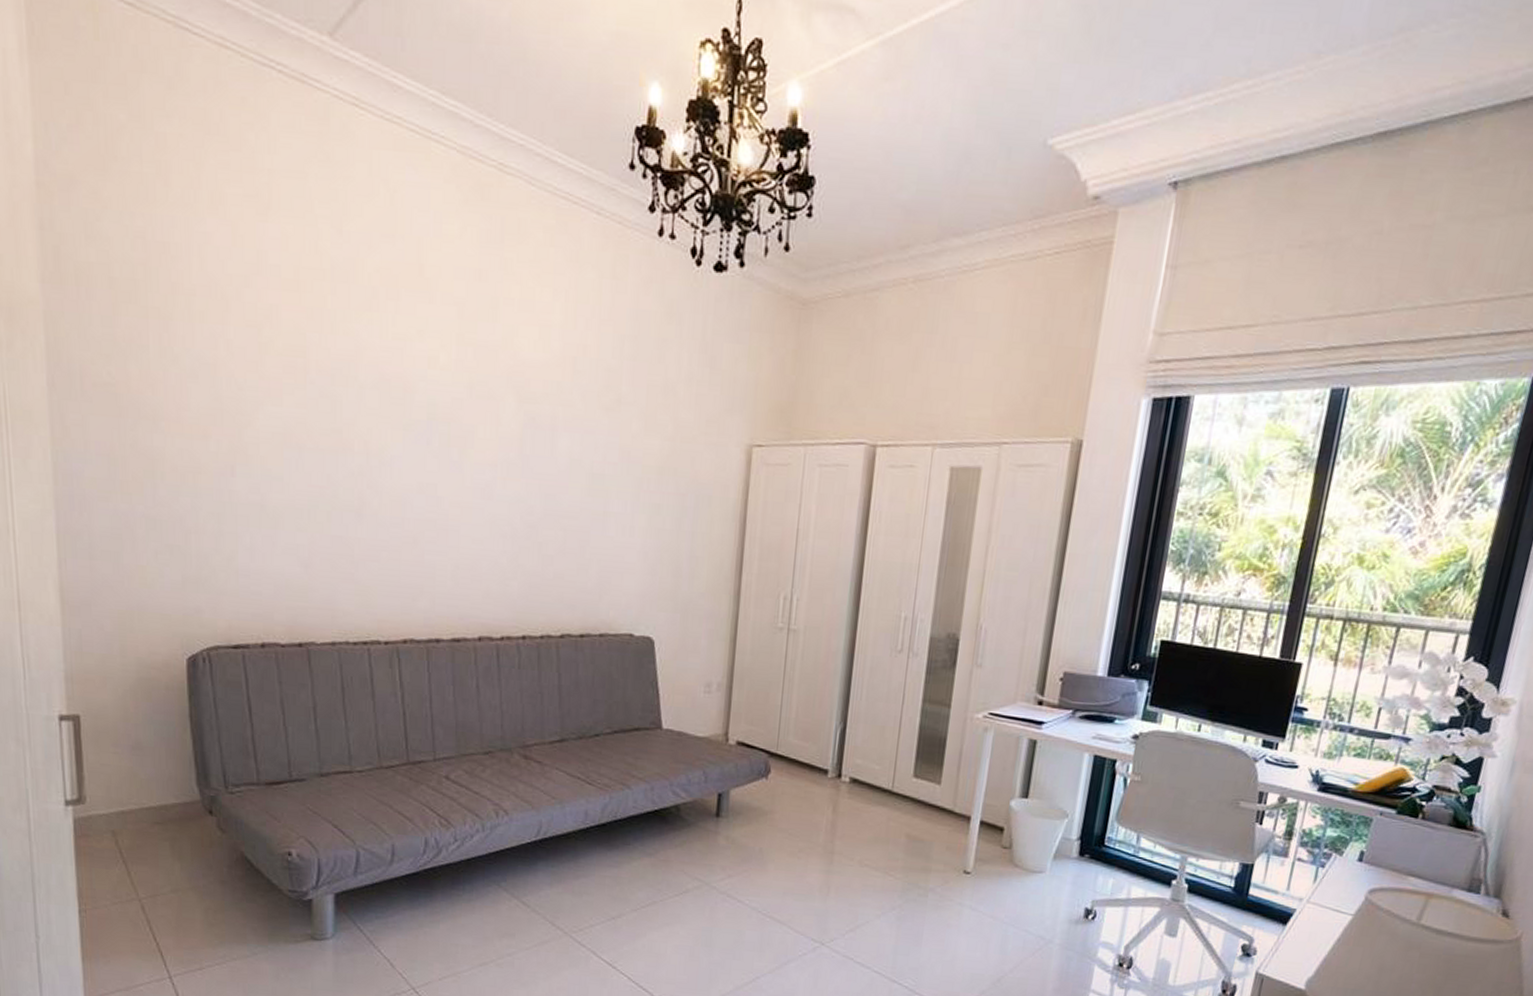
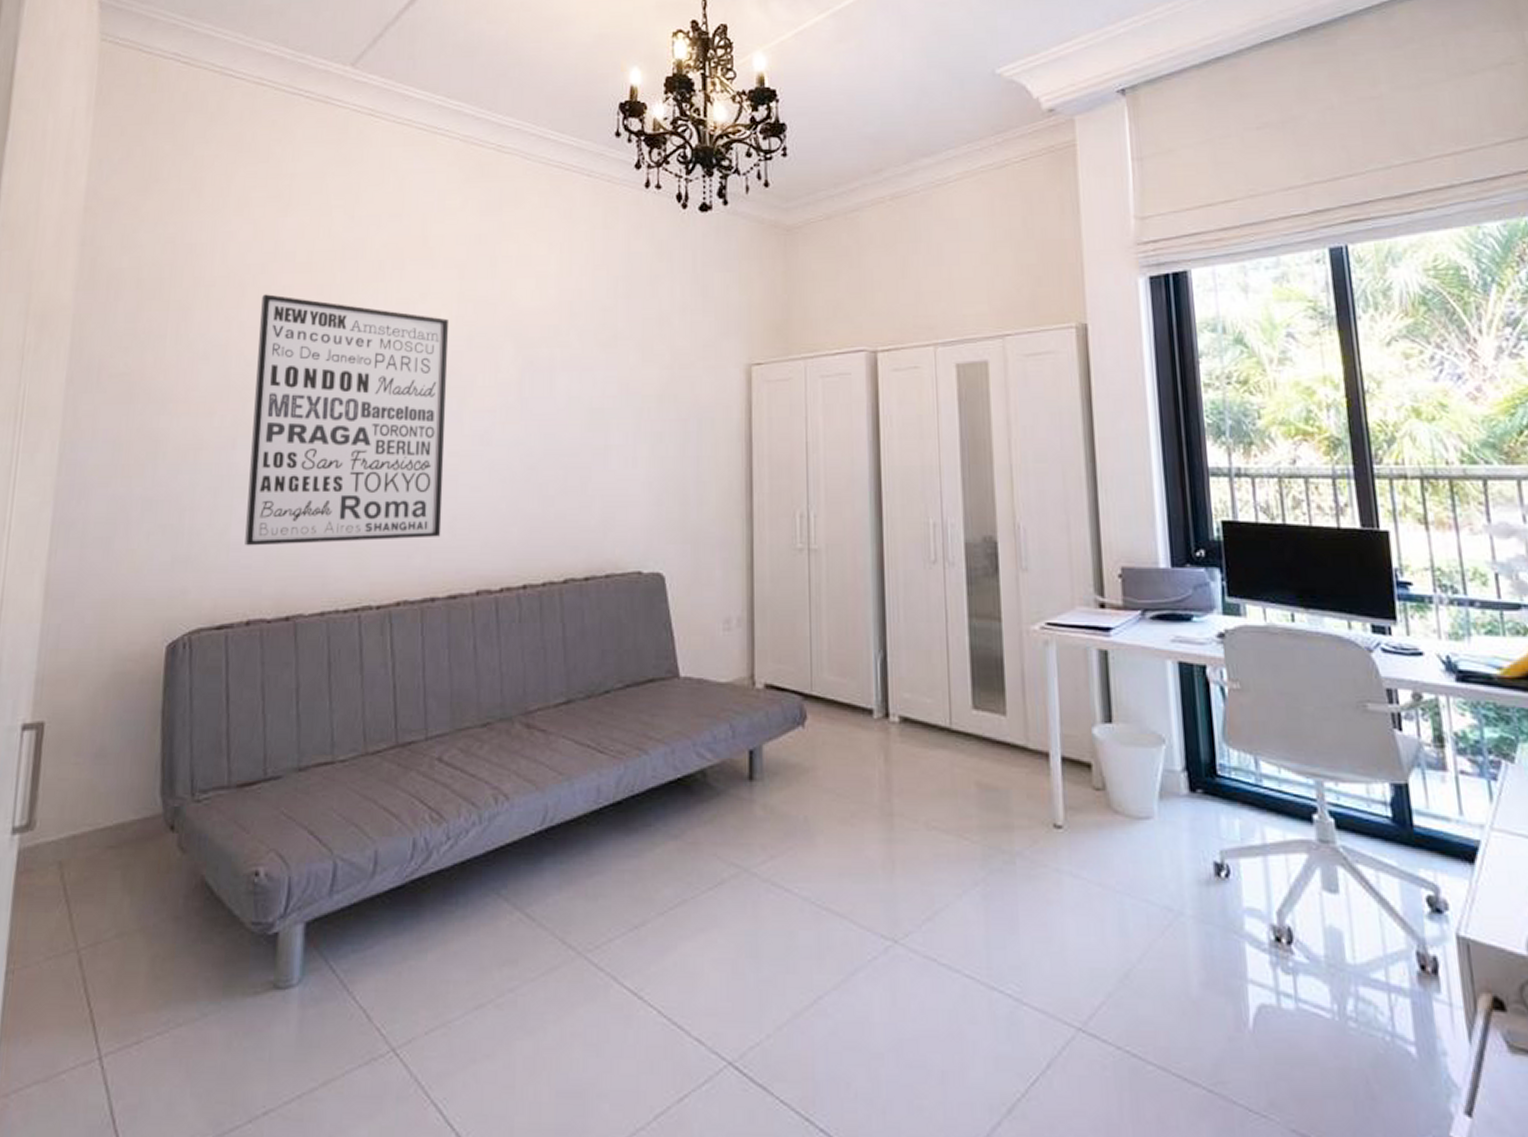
wall art: none [247,311,449,584] -> present [245,294,450,546]

